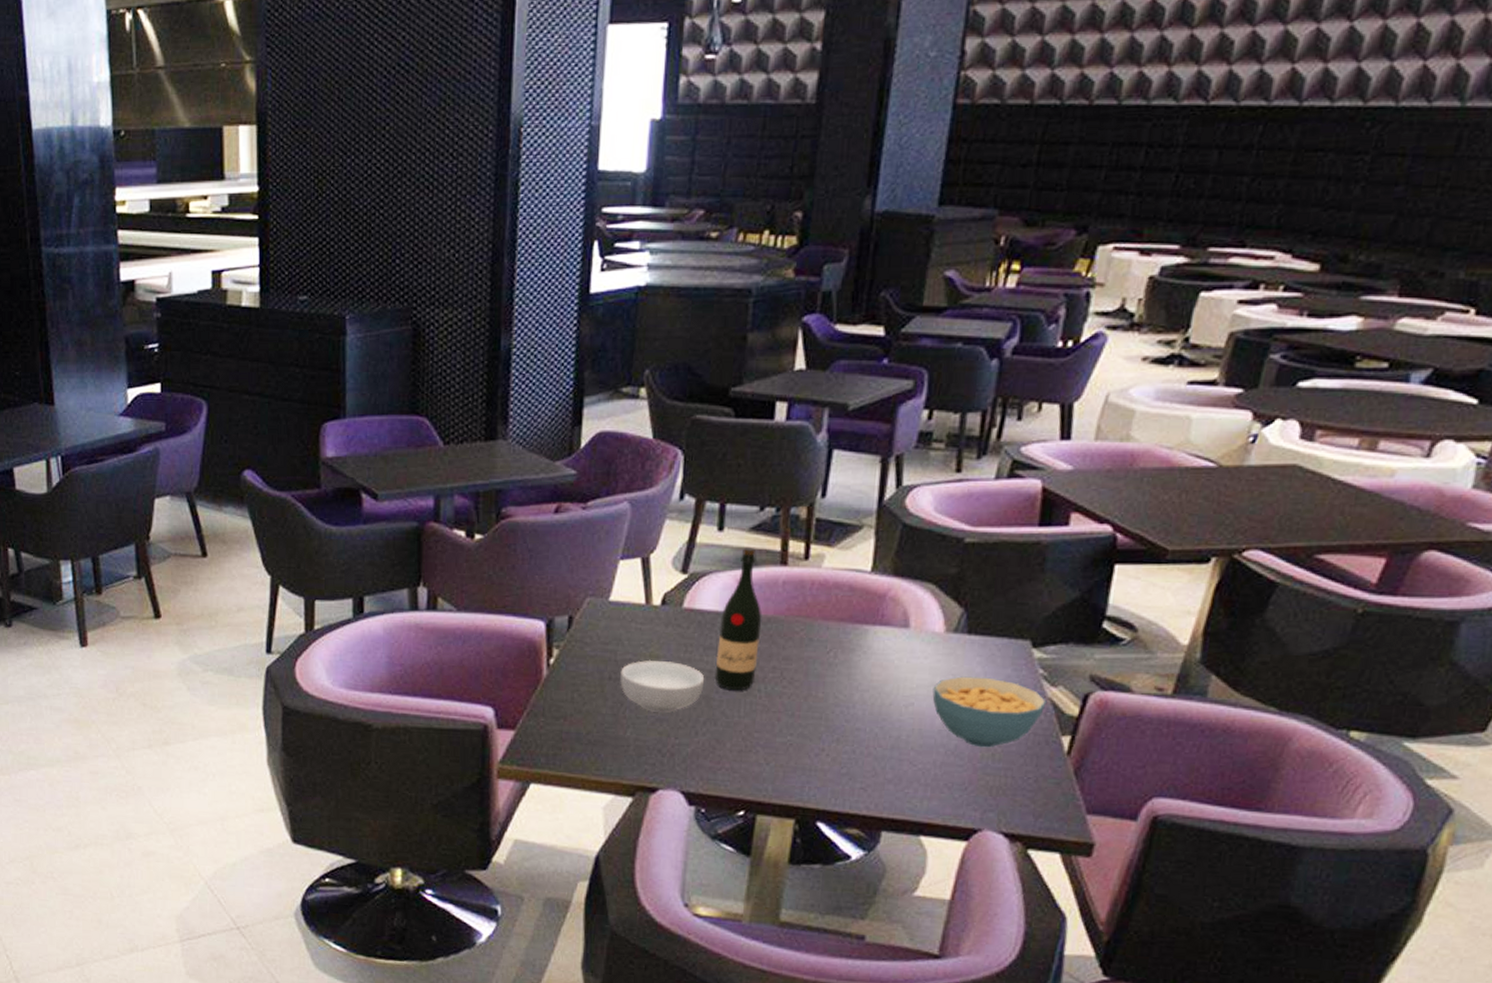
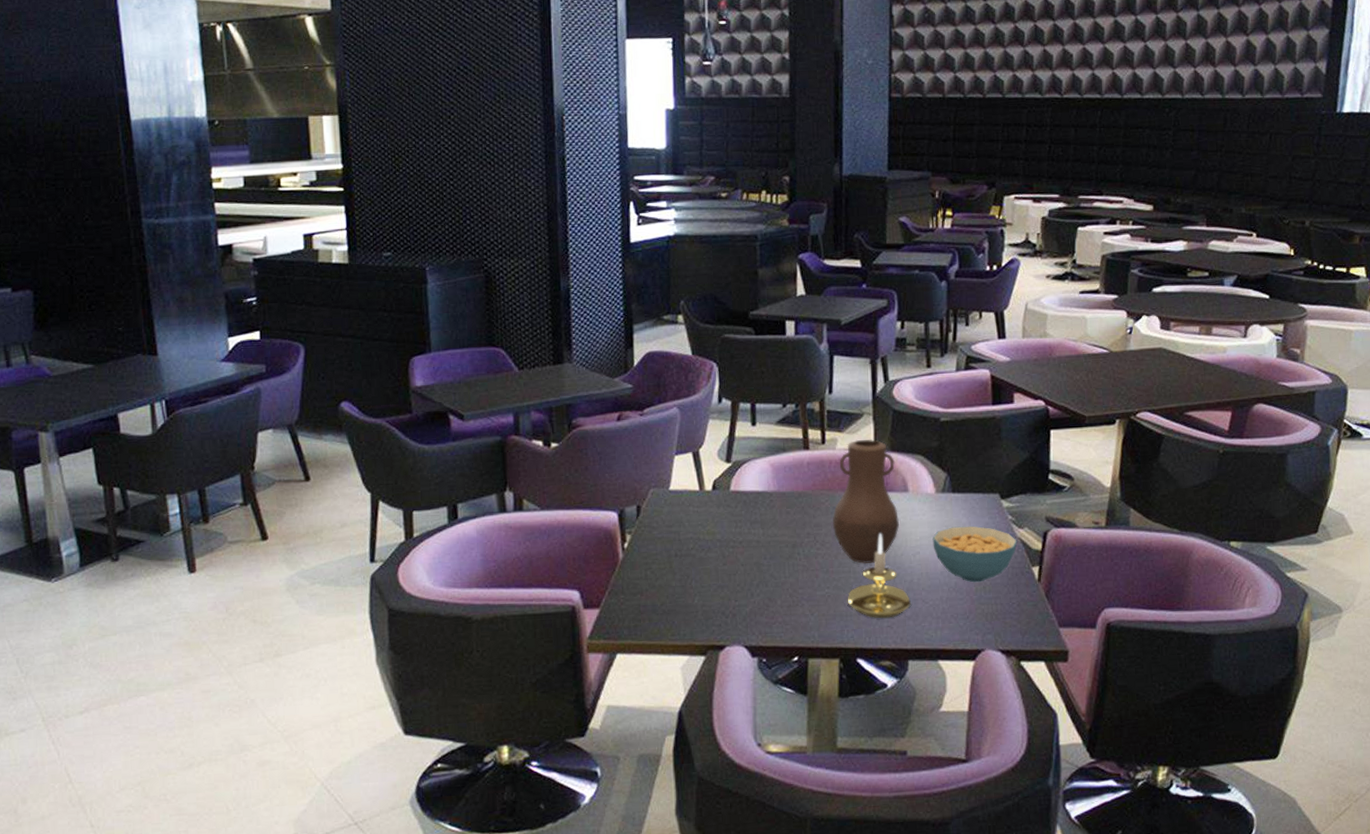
cereal bowl: present [620,659,705,713] -> none [684,536,754,580]
wine bottle: present [714,548,762,691] -> none [761,437,795,556]
vase: none [805,557,898,711] -> present [832,439,900,564]
candle holder: none [813,675,894,779] -> present [847,533,911,619]

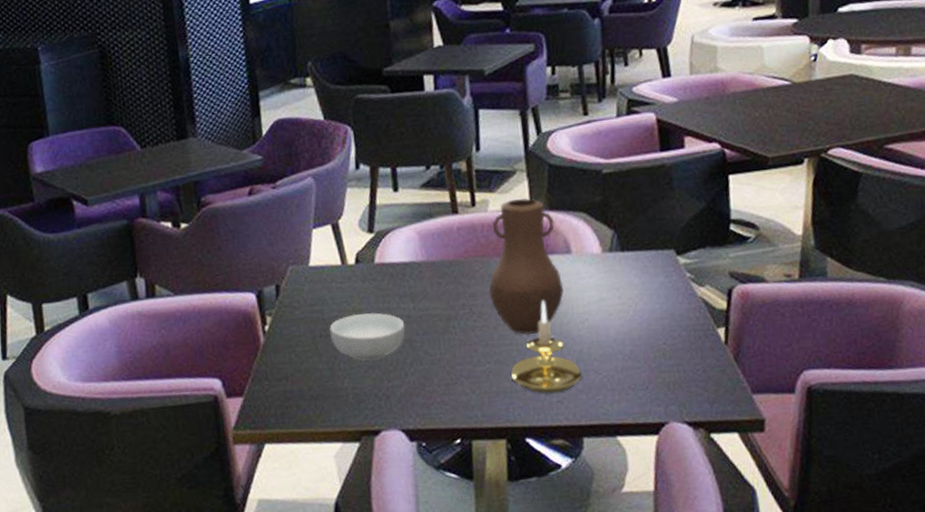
cereal bowl: none [684,536,754,580] -> present [329,312,406,361]
cereal bowl: present [932,526,1018,583] -> none [602,286,699,349]

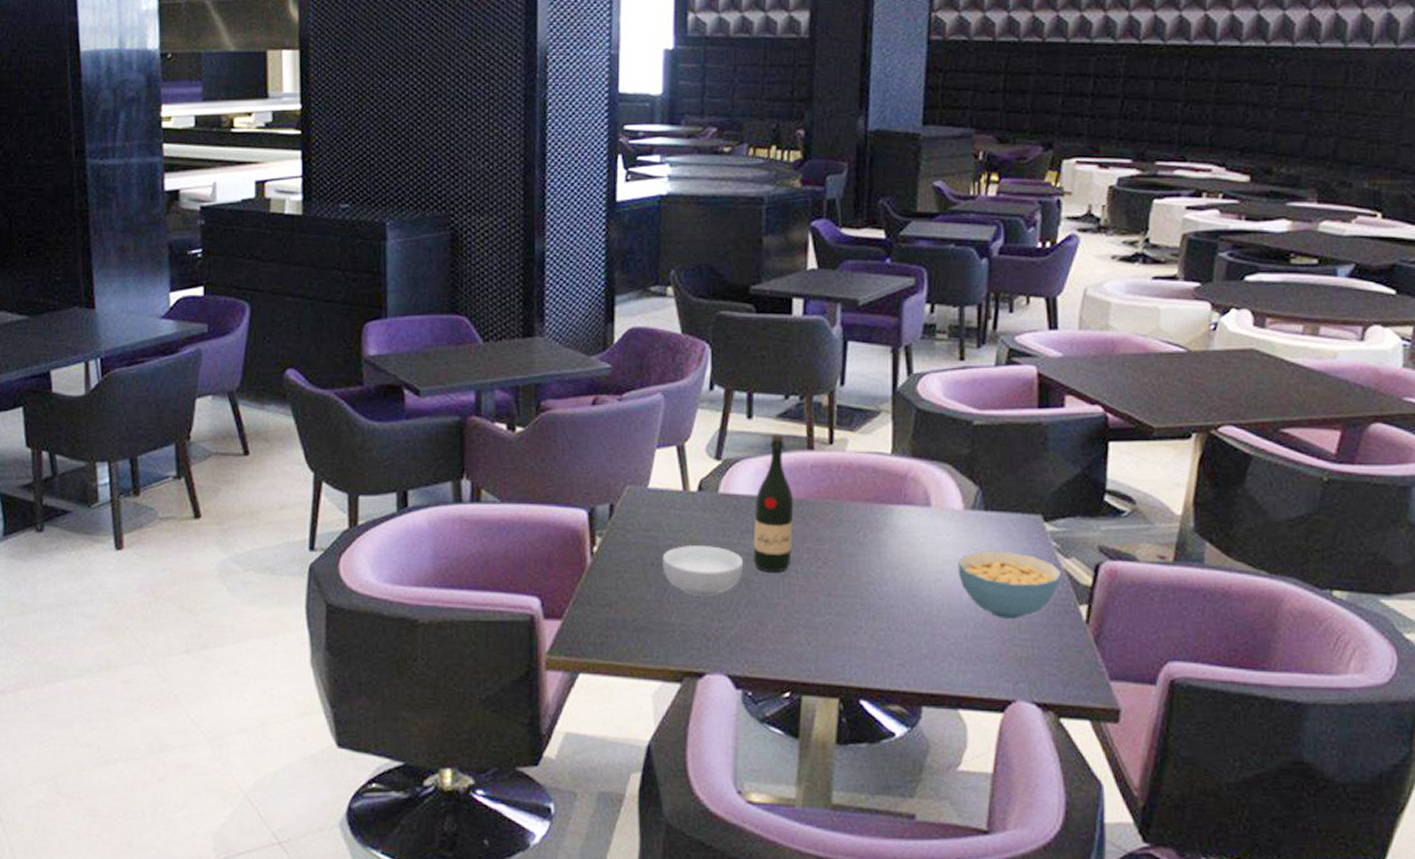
wine bottle: none [409,202,448,331] -> present [753,434,794,572]
vase: present [488,198,564,335] -> none [837,441,919,589]
candle holder: present [510,300,582,394] -> none [851,553,928,655]
cereal bowl: none [602,286,699,349] -> present [958,551,1062,620]

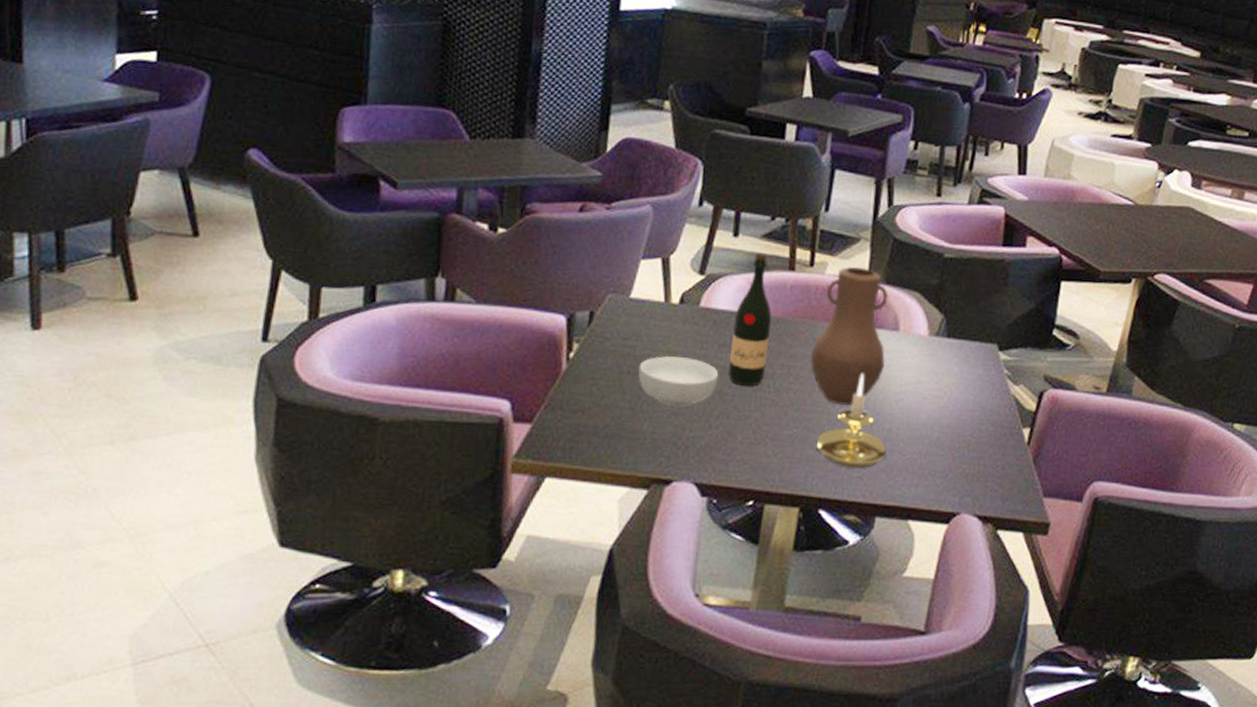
vase: none [837,441,919,589] -> present [810,266,889,406]
candle holder: none [851,553,928,655] -> present [816,373,886,469]
cereal bowl: present [958,551,1062,620] -> none [918,375,1011,439]

